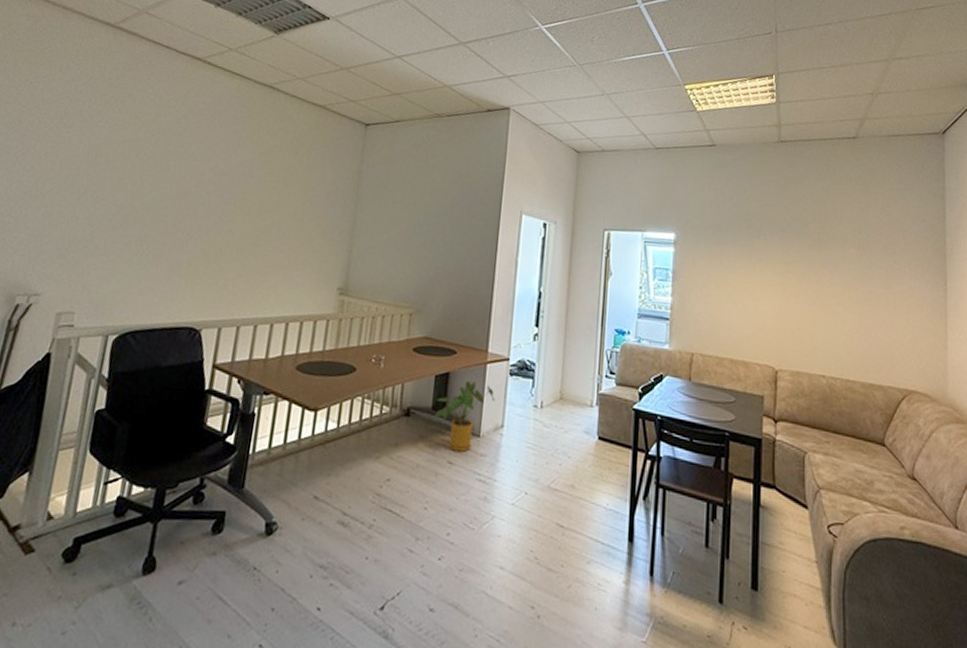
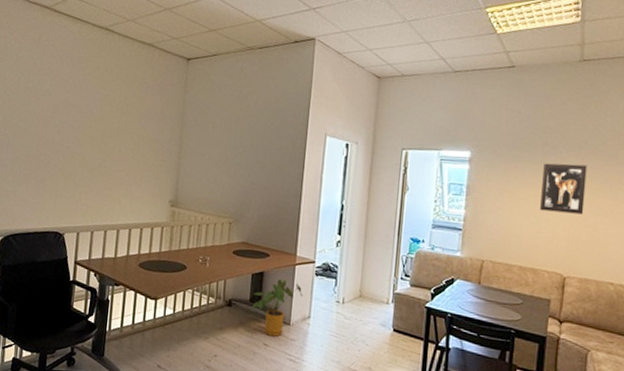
wall art: none [748,246,792,301] -> present [540,163,588,215]

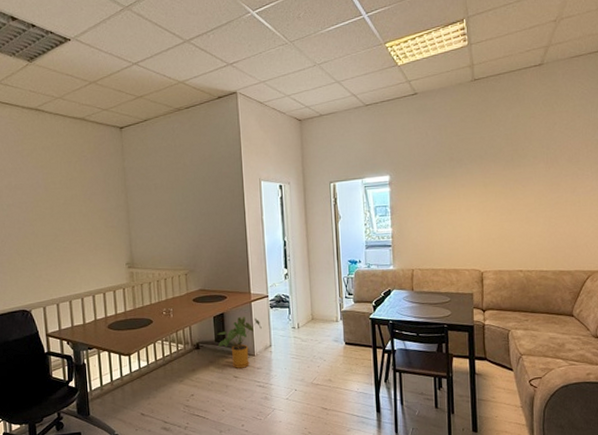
wall art: present [540,163,588,215] -> none [453,172,491,218]

